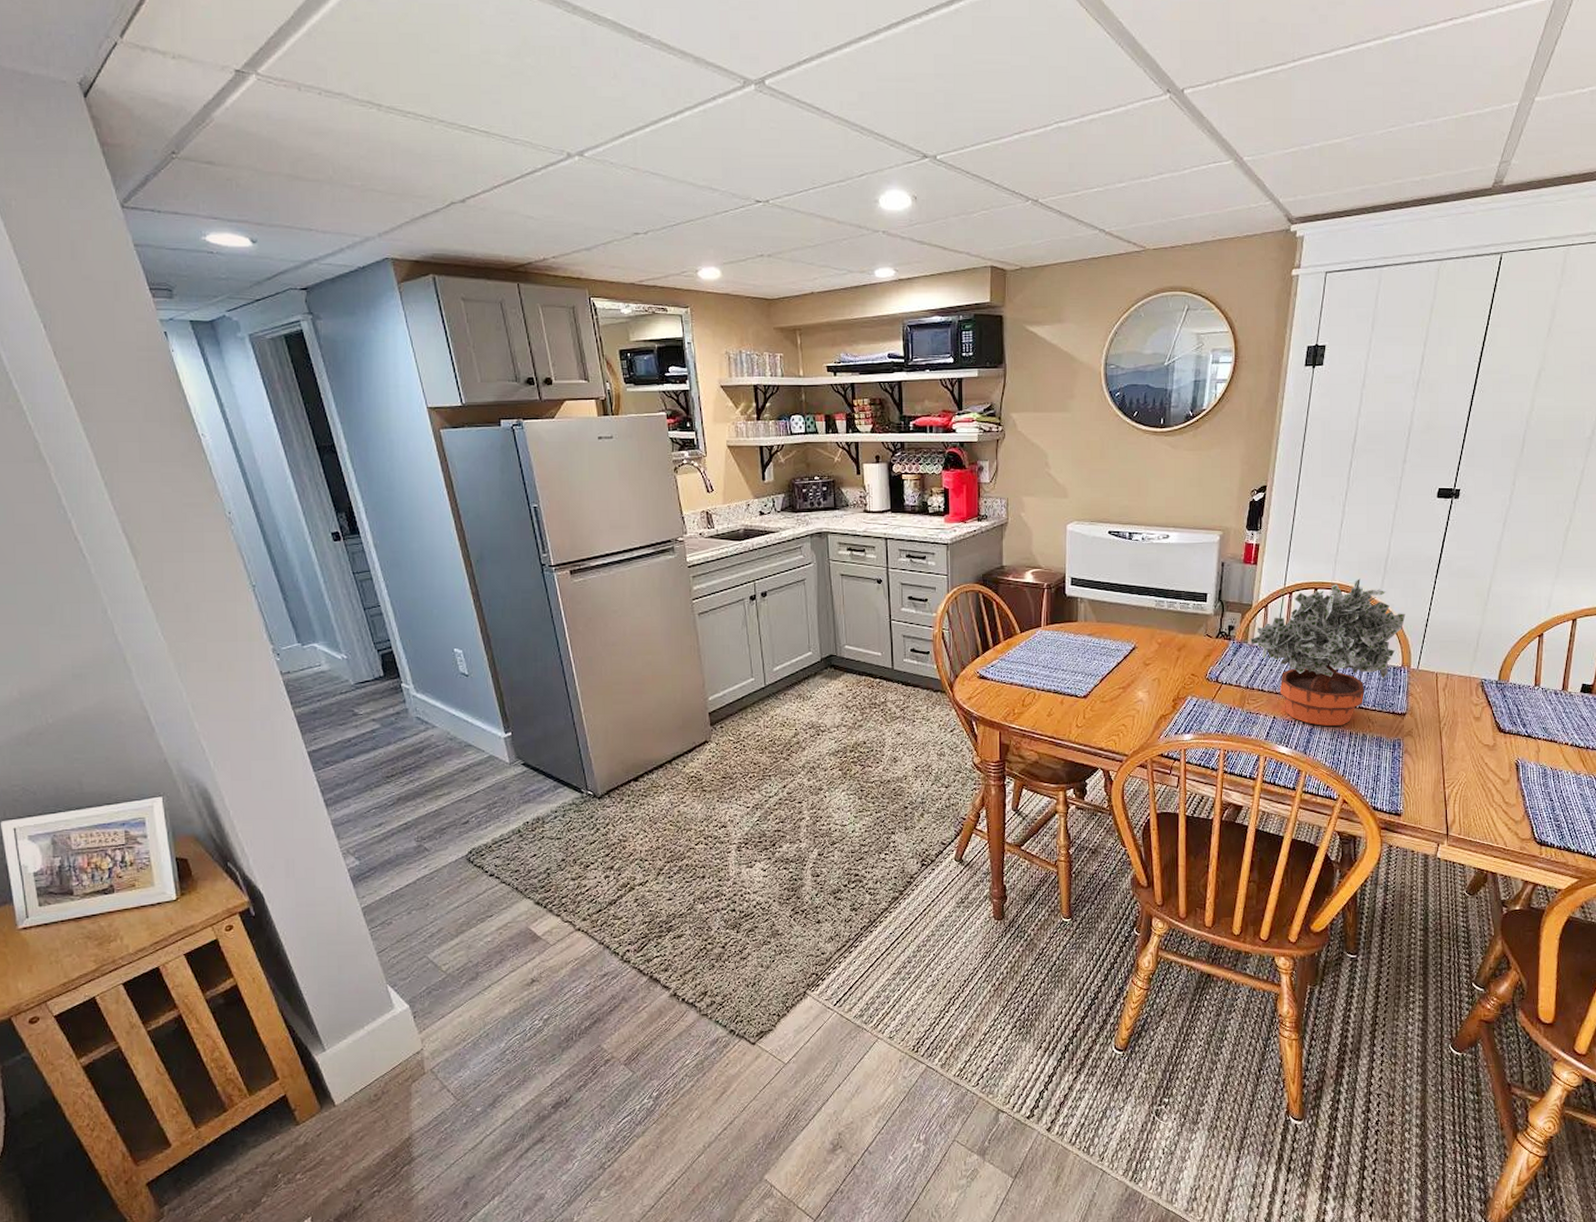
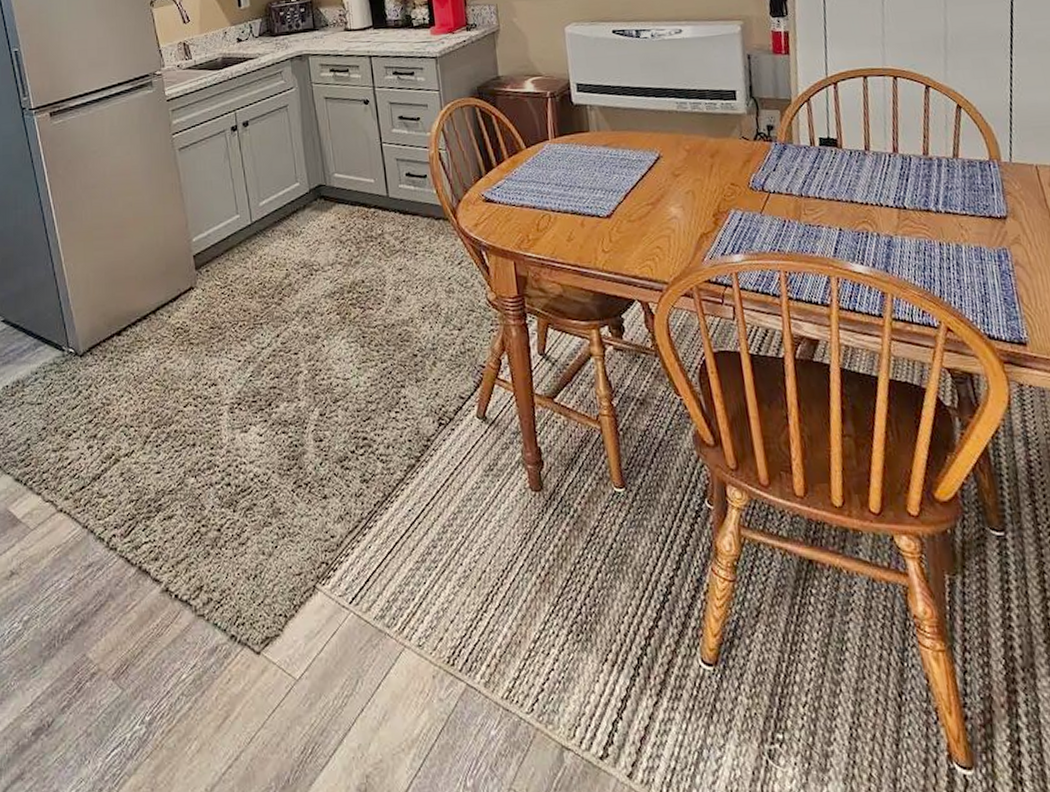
potted plant: present [1250,577,1406,726] -> none [795,60,982,237]

